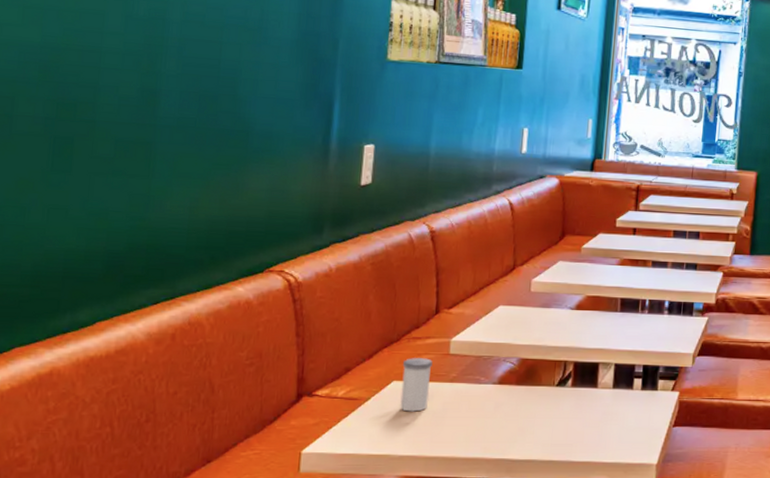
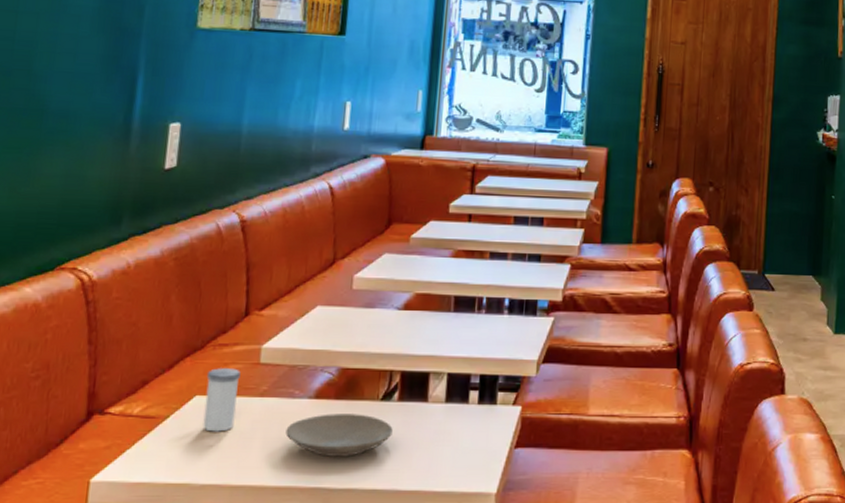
plate: none [473,397,567,433] -> present [285,414,393,457]

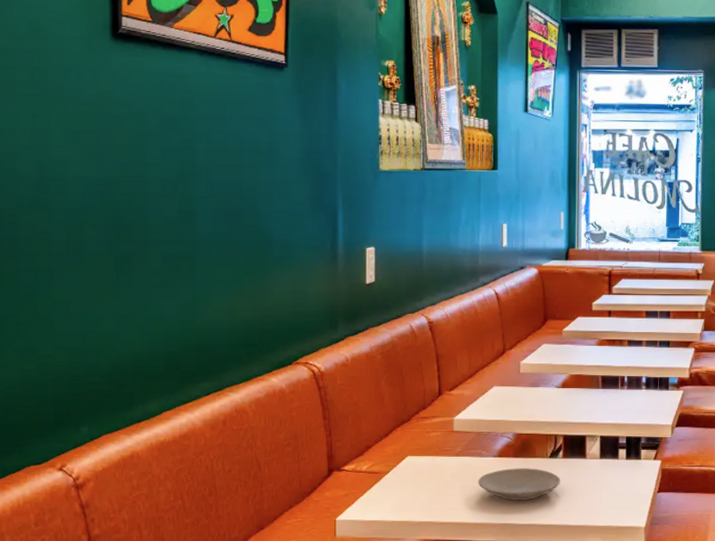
salt shaker: present [203,368,241,432] -> none [414,435,439,483]

